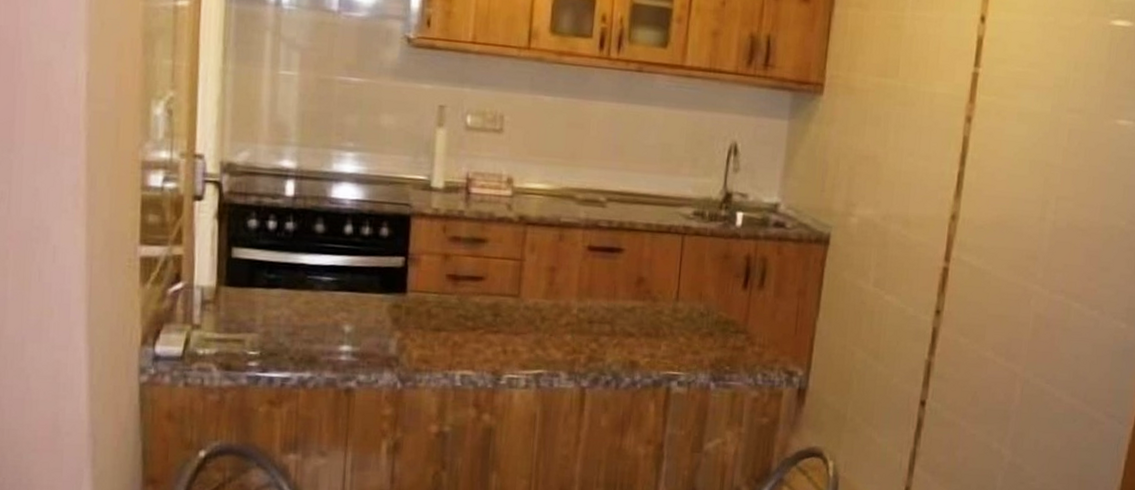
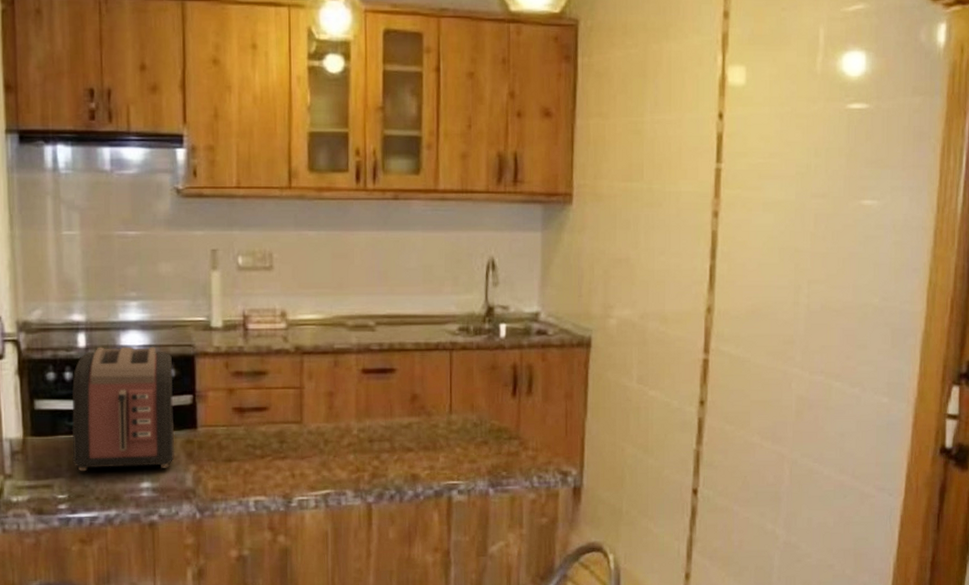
toaster: none [268,197,386,332] -> present [71,346,174,471]

